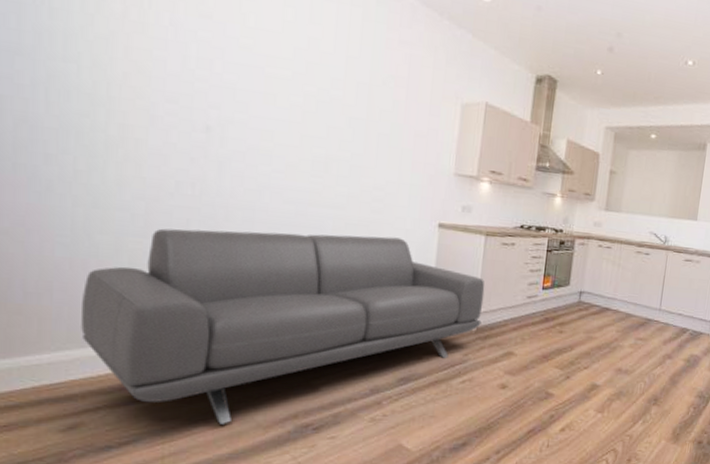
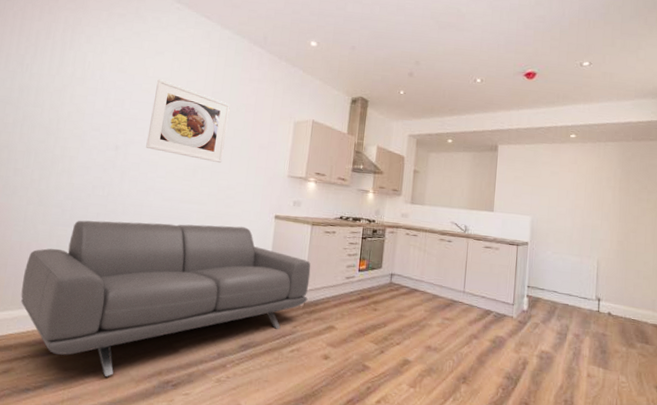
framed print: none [252,32,373,154] -> present [146,79,230,163]

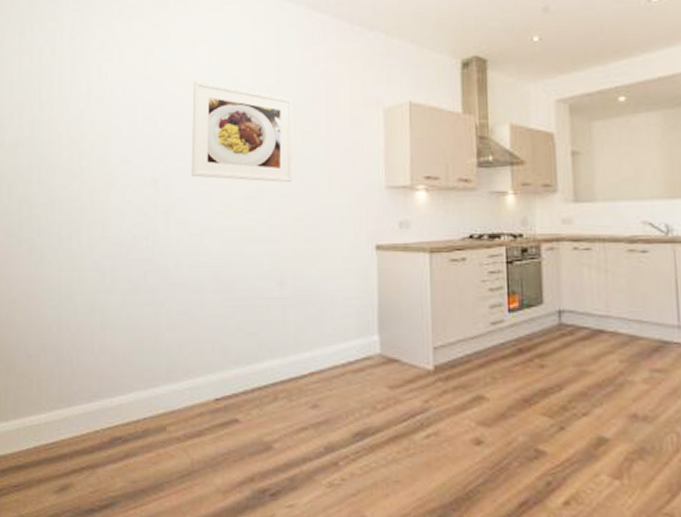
sofa: present [21,220,311,377] -> none [68,267,439,488]

